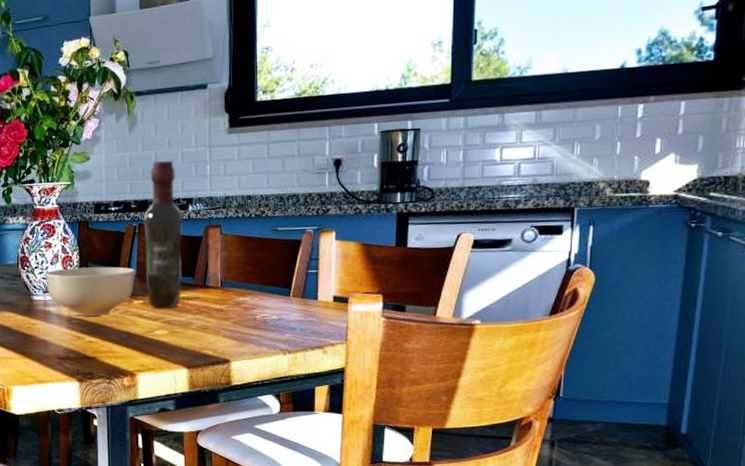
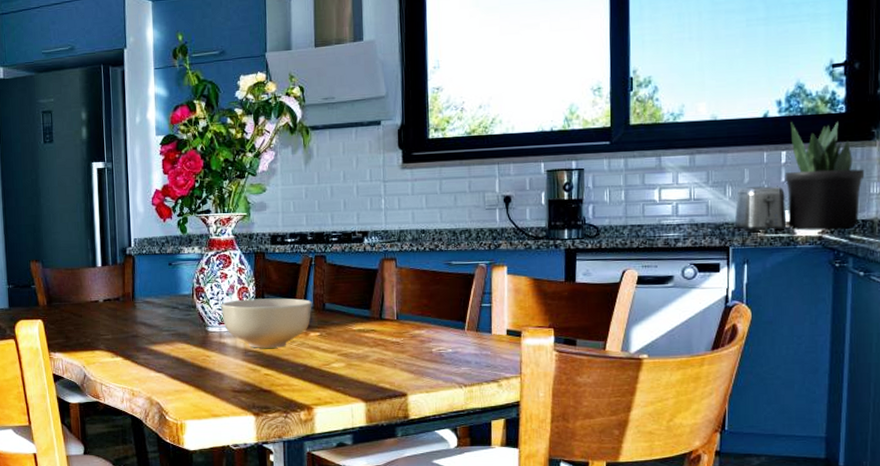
wine bottle: present [143,160,184,309] -> none [319,193,360,341]
toaster: none [581,142,640,193] -> present [734,186,787,233]
planter: none [640,69,731,190] -> present [784,121,865,231]

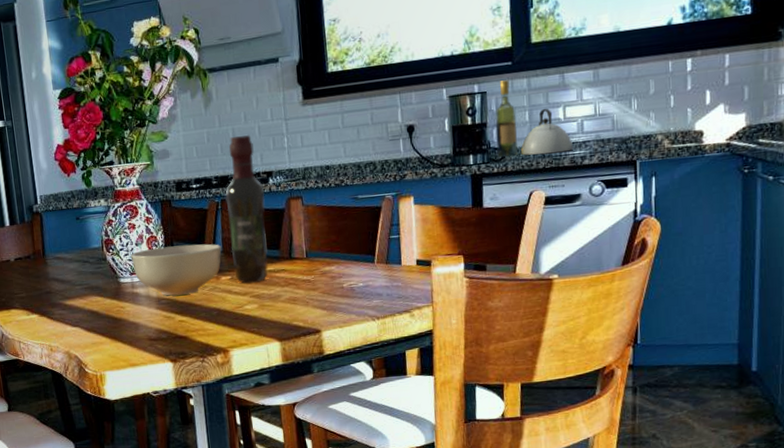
wine bottle: none [319,193,360,341] -> present [225,134,269,283]
bottle: none [591,159,613,235] -> present [495,80,518,157]
kettle: none [615,189,667,235] -> present [520,108,573,156]
toaster: present [734,186,787,233] -> none [641,95,694,145]
planter: present [784,121,865,231] -> none [690,23,772,139]

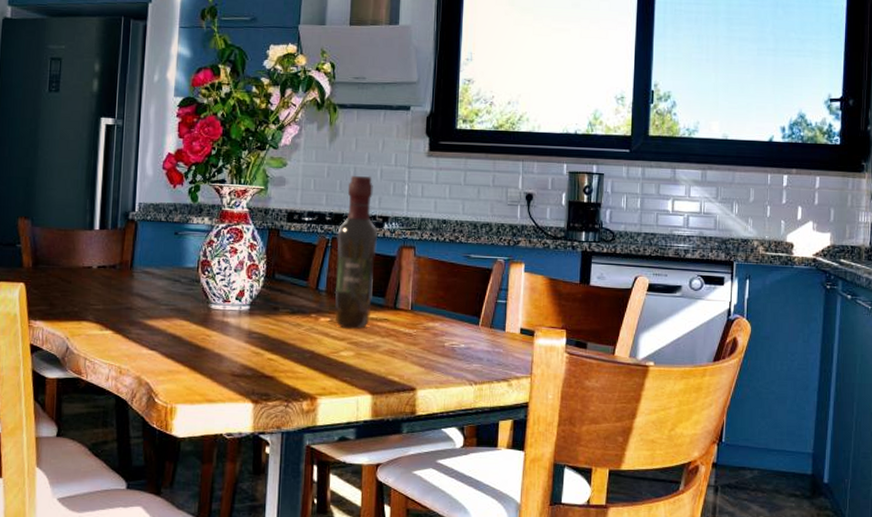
bowl: present [130,243,222,296] -> none [226,277,325,331]
bottle: present [495,80,518,157] -> none [608,166,629,240]
kettle: present [520,108,573,156] -> none [629,198,678,243]

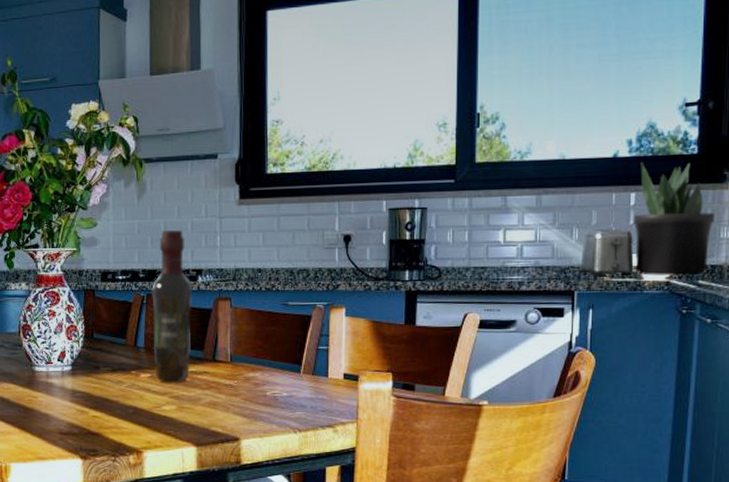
toaster: none [739,206,786,251] -> present [580,229,634,277]
planter: none [785,148,855,255] -> present [633,162,715,276]

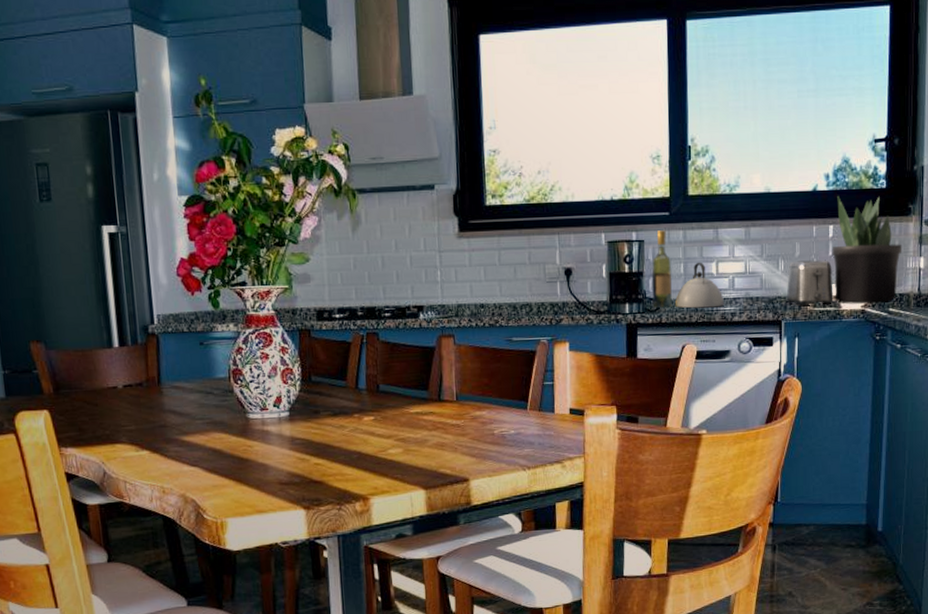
wine bottle: present [151,229,193,383] -> none [371,264,416,425]
bottle: none [434,198,456,276] -> present [651,230,672,309]
kettle: none [457,229,511,277] -> present [674,262,724,309]

